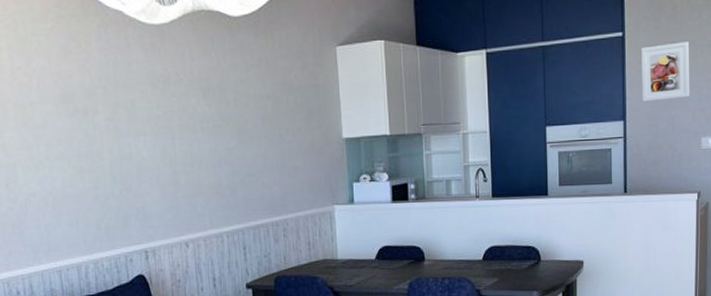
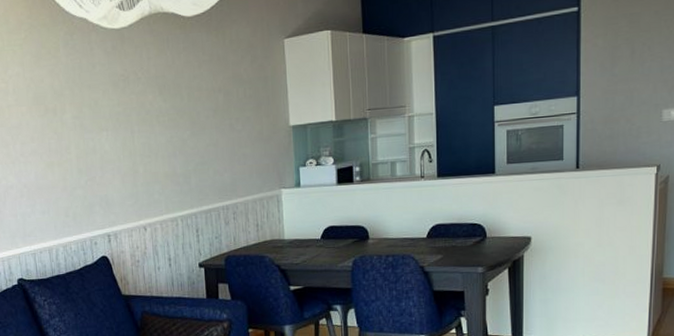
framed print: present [641,42,690,102] -> none [598,12,652,76]

